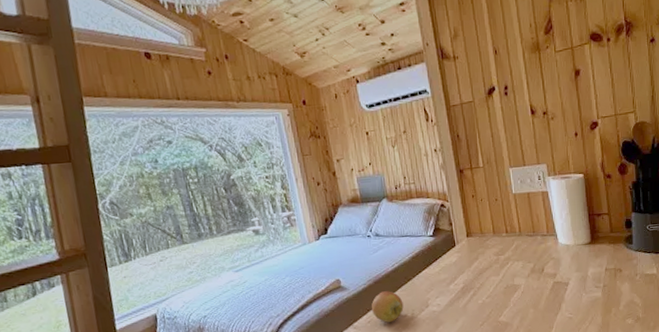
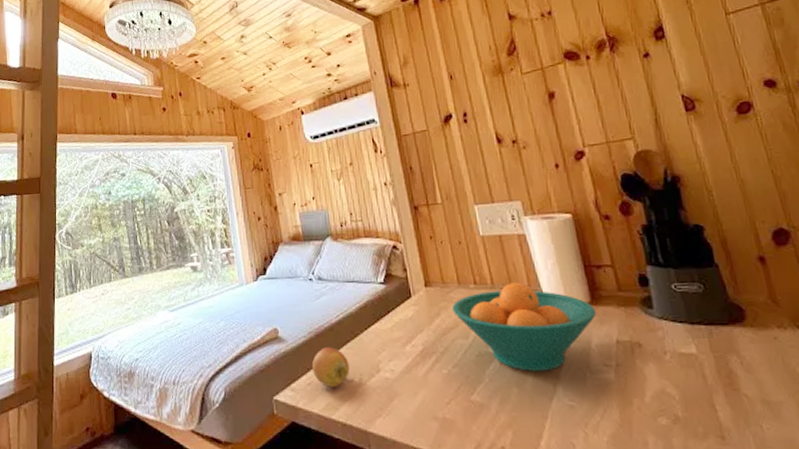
fruit bowl: none [488,230,594,296] -> present [452,282,597,371]

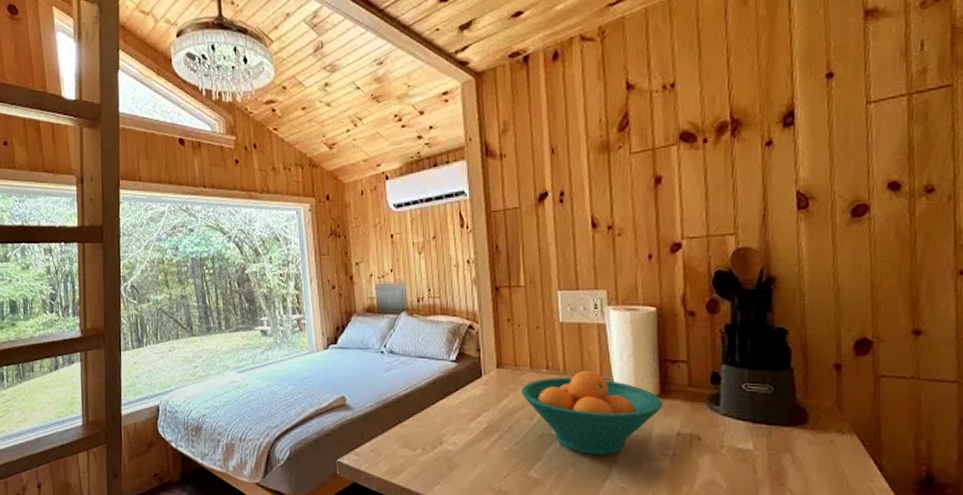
apple: present [311,347,350,387] -> none [376,418,414,455]

